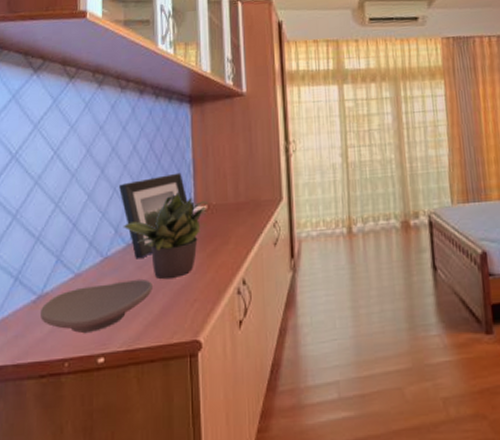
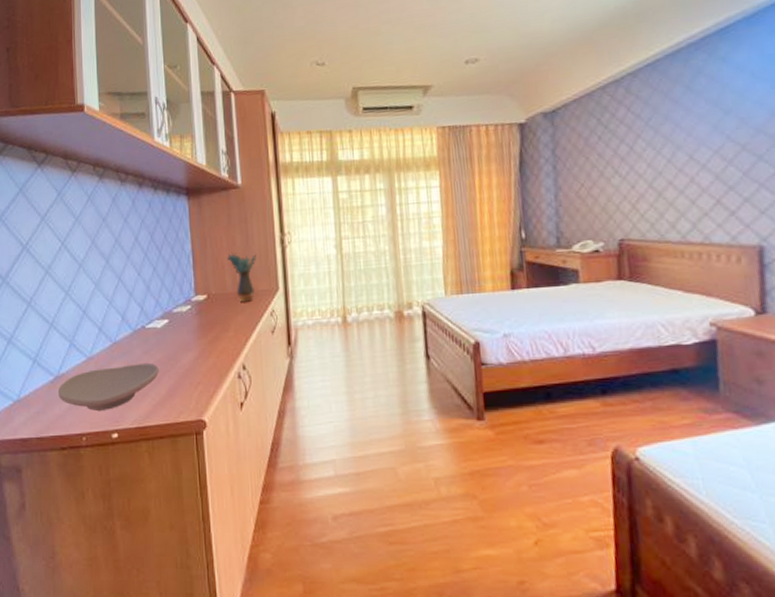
picture frame: present [118,172,188,259] -> none [123,263,189,345]
potted plant: present [123,191,209,279] -> none [129,281,208,363]
vase: none [230,161,260,214] -> present [227,252,256,303]

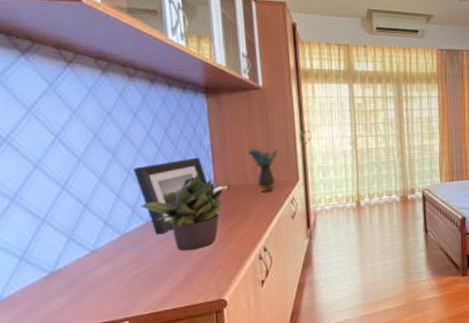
decorative bowl: present [57,363,159,411] -> none [53,252,176,303]
picture frame: none [123,263,189,345] -> present [132,157,208,235]
potted plant: none [129,281,208,363] -> present [140,174,229,251]

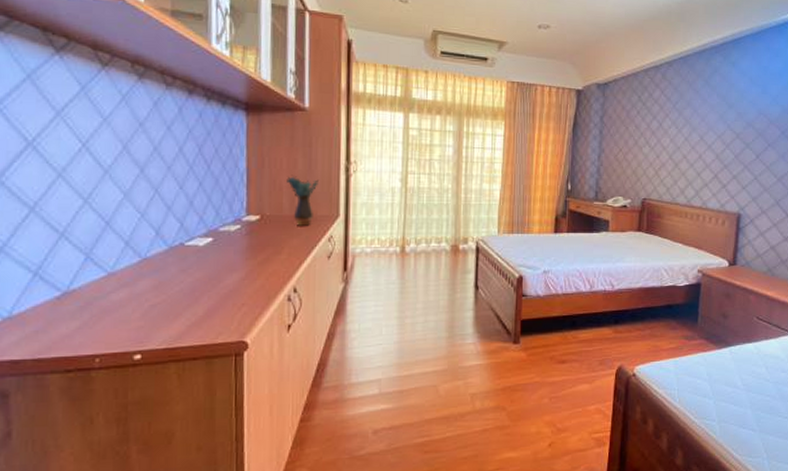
picture frame: present [132,157,208,235] -> none [160,180,240,262]
potted plant: present [140,174,229,251] -> none [165,199,262,282]

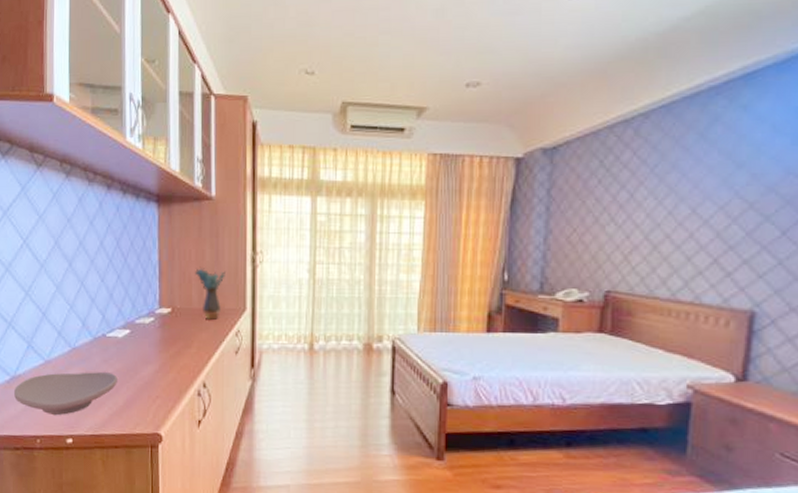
decorative bowl: none [65,282,197,330] -> present [13,372,117,415]

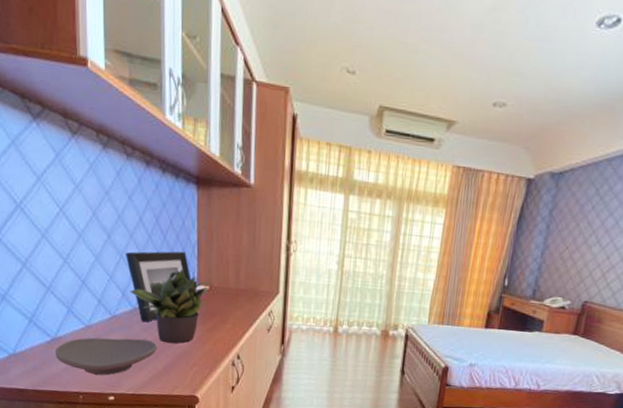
picture frame: none [85,273,153,353] -> present [125,251,191,323]
potted plant: none [90,291,173,374] -> present [130,268,211,343]
vase: present [195,266,225,321] -> none [232,250,261,301]

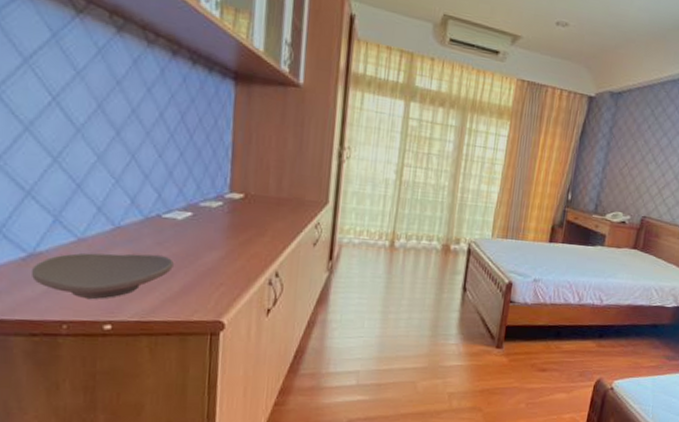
picture frame: present [125,251,191,323] -> none [137,152,223,235]
potted plant: present [130,268,211,343] -> none [141,173,246,260]

